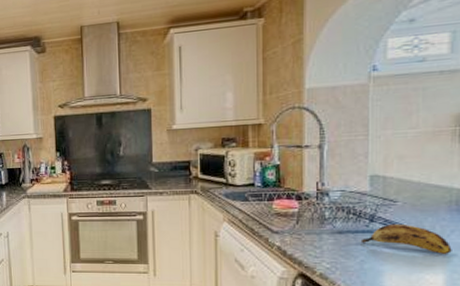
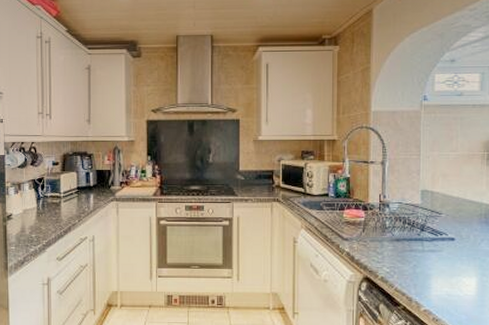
banana: present [360,223,452,255] -> none [413,233,482,261]

